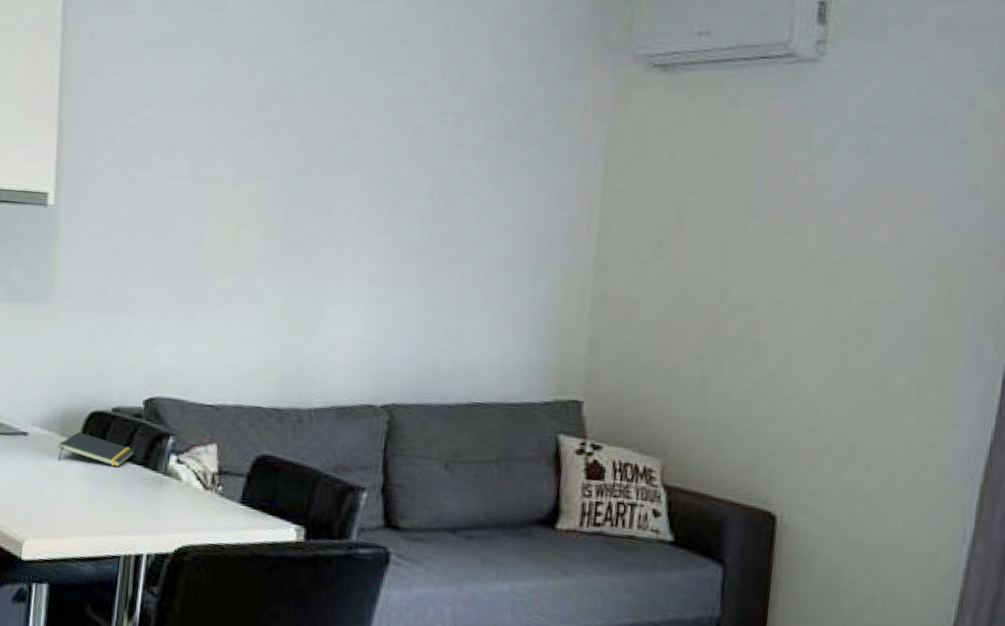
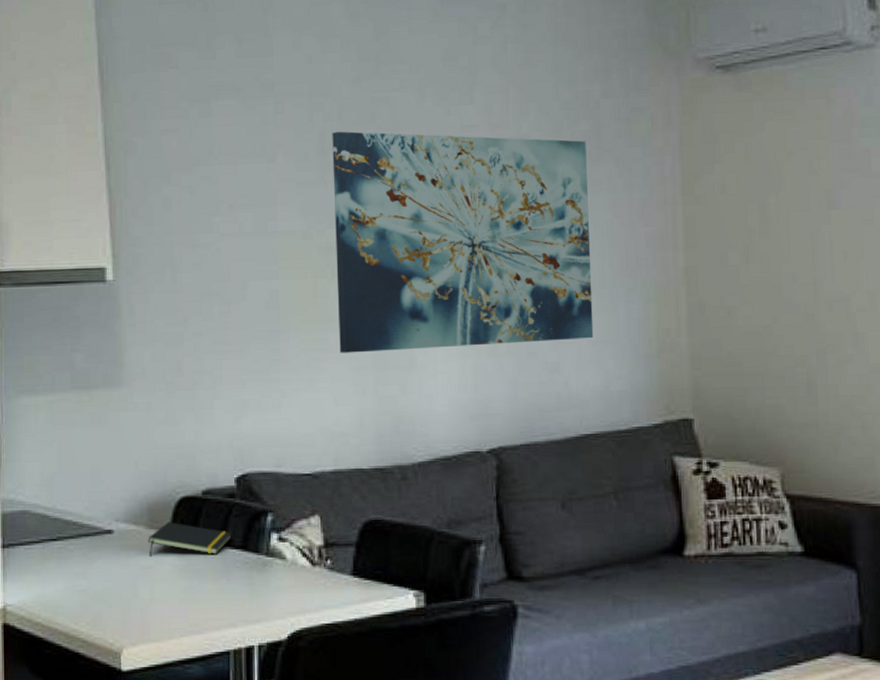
wall art: none [254,89,515,313] -> present [332,131,594,353]

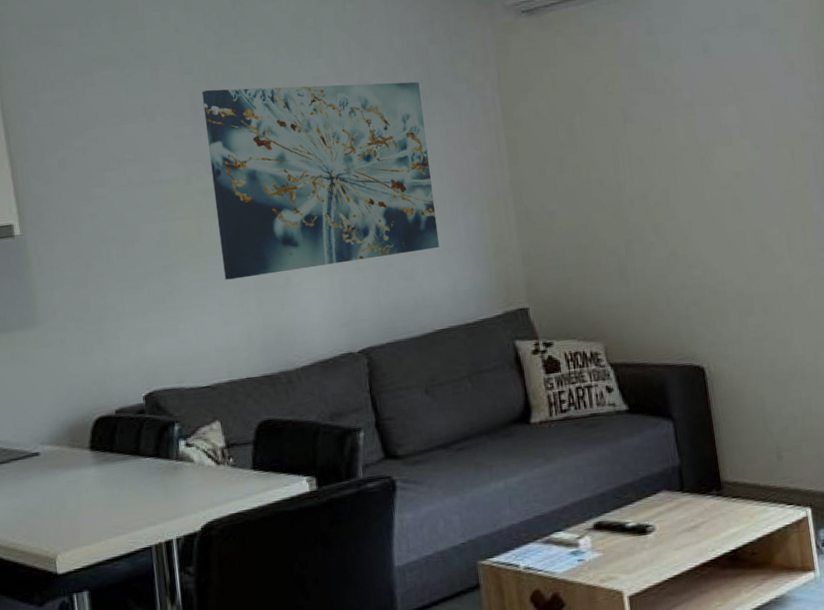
notepad: present [148,522,232,556] -> none [71,440,145,472]

